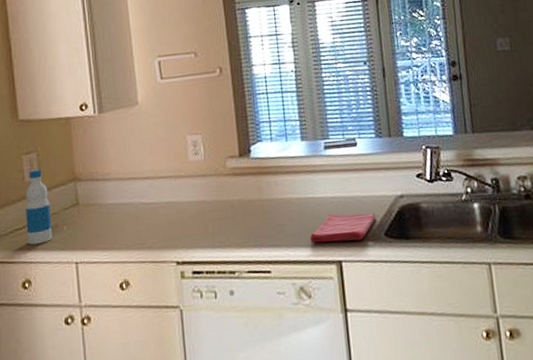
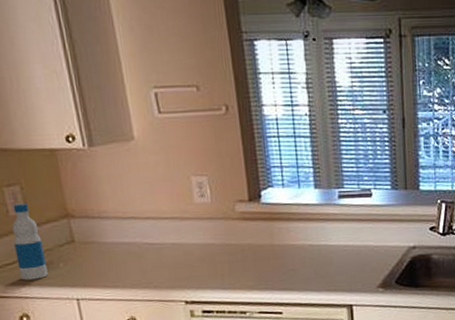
dish towel: present [310,213,376,243] -> none [321,261,388,288]

